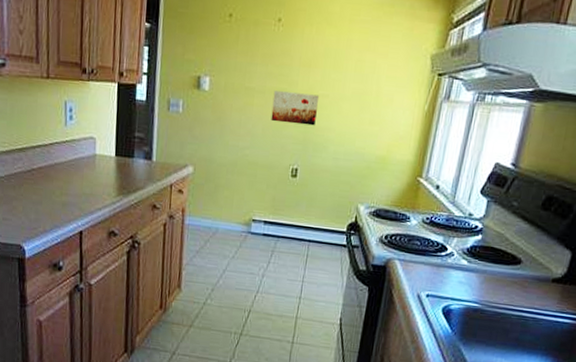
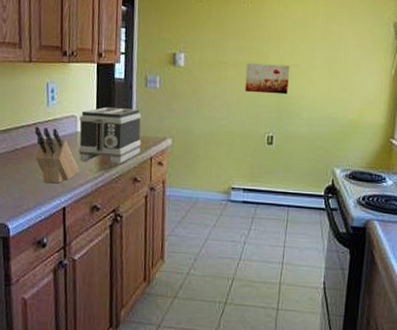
knife block: none [51,146,97,206] -> present [34,126,80,183]
toaster: none [96,130,162,190] -> present [78,107,141,164]

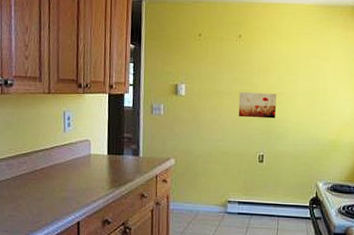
knife block: present [34,126,80,183] -> none [52,150,93,201]
toaster: present [78,107,141,164] -> none [91,132,147,182]

